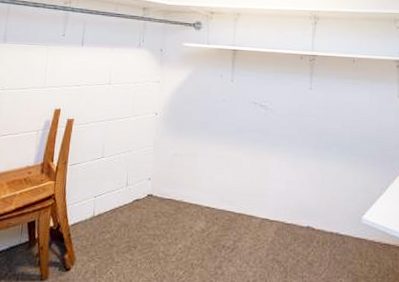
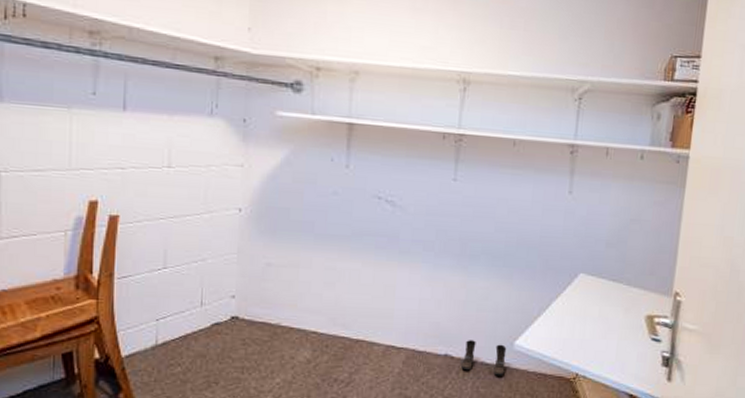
boots: none [321,215,356,245] -> present [461,340,507,376]

